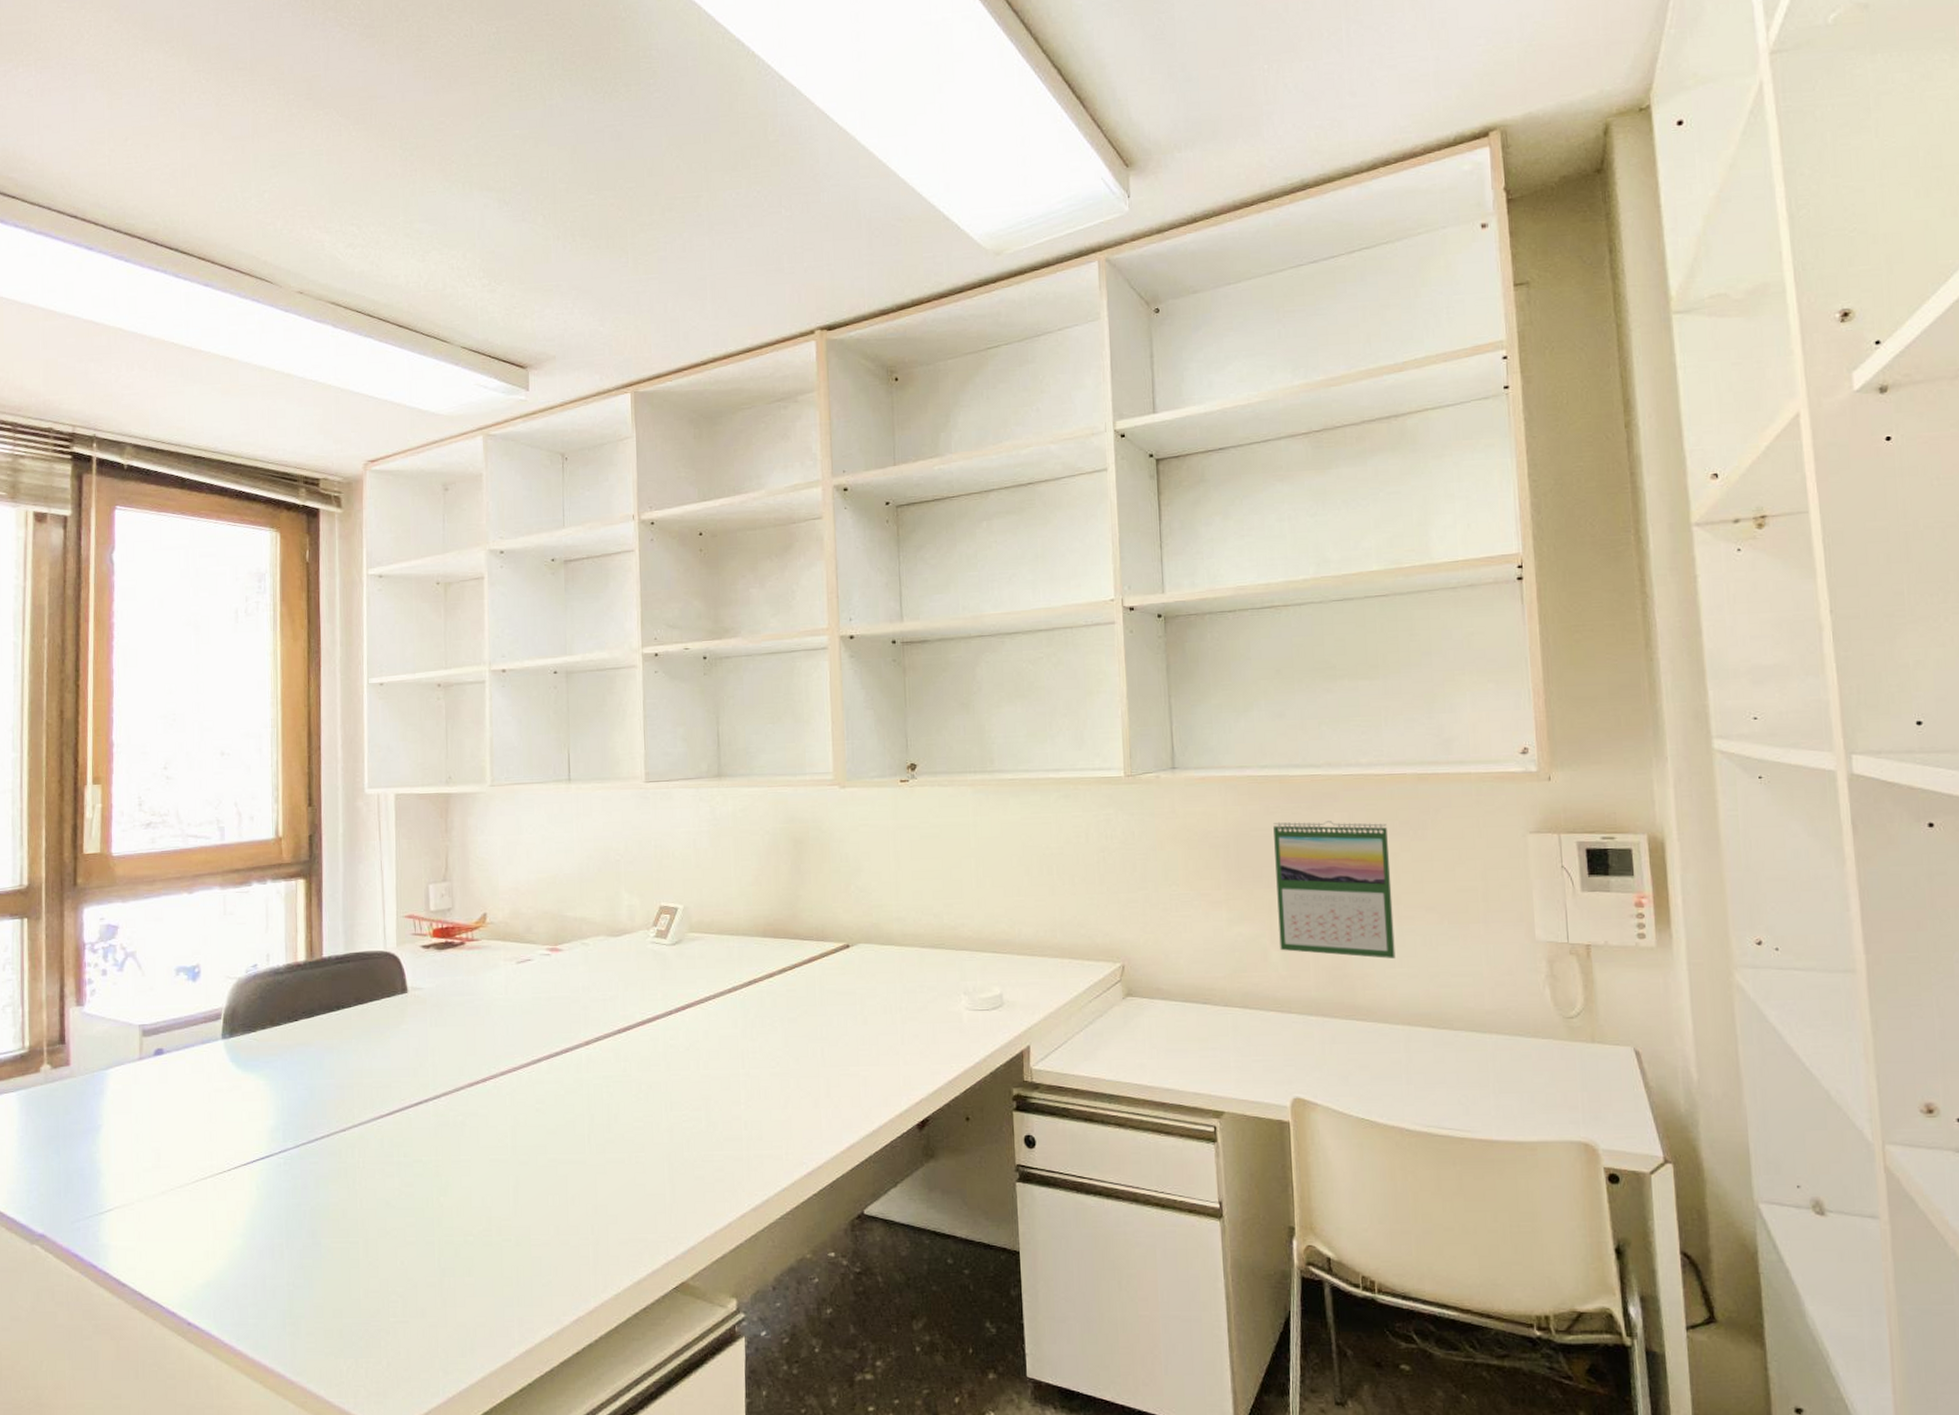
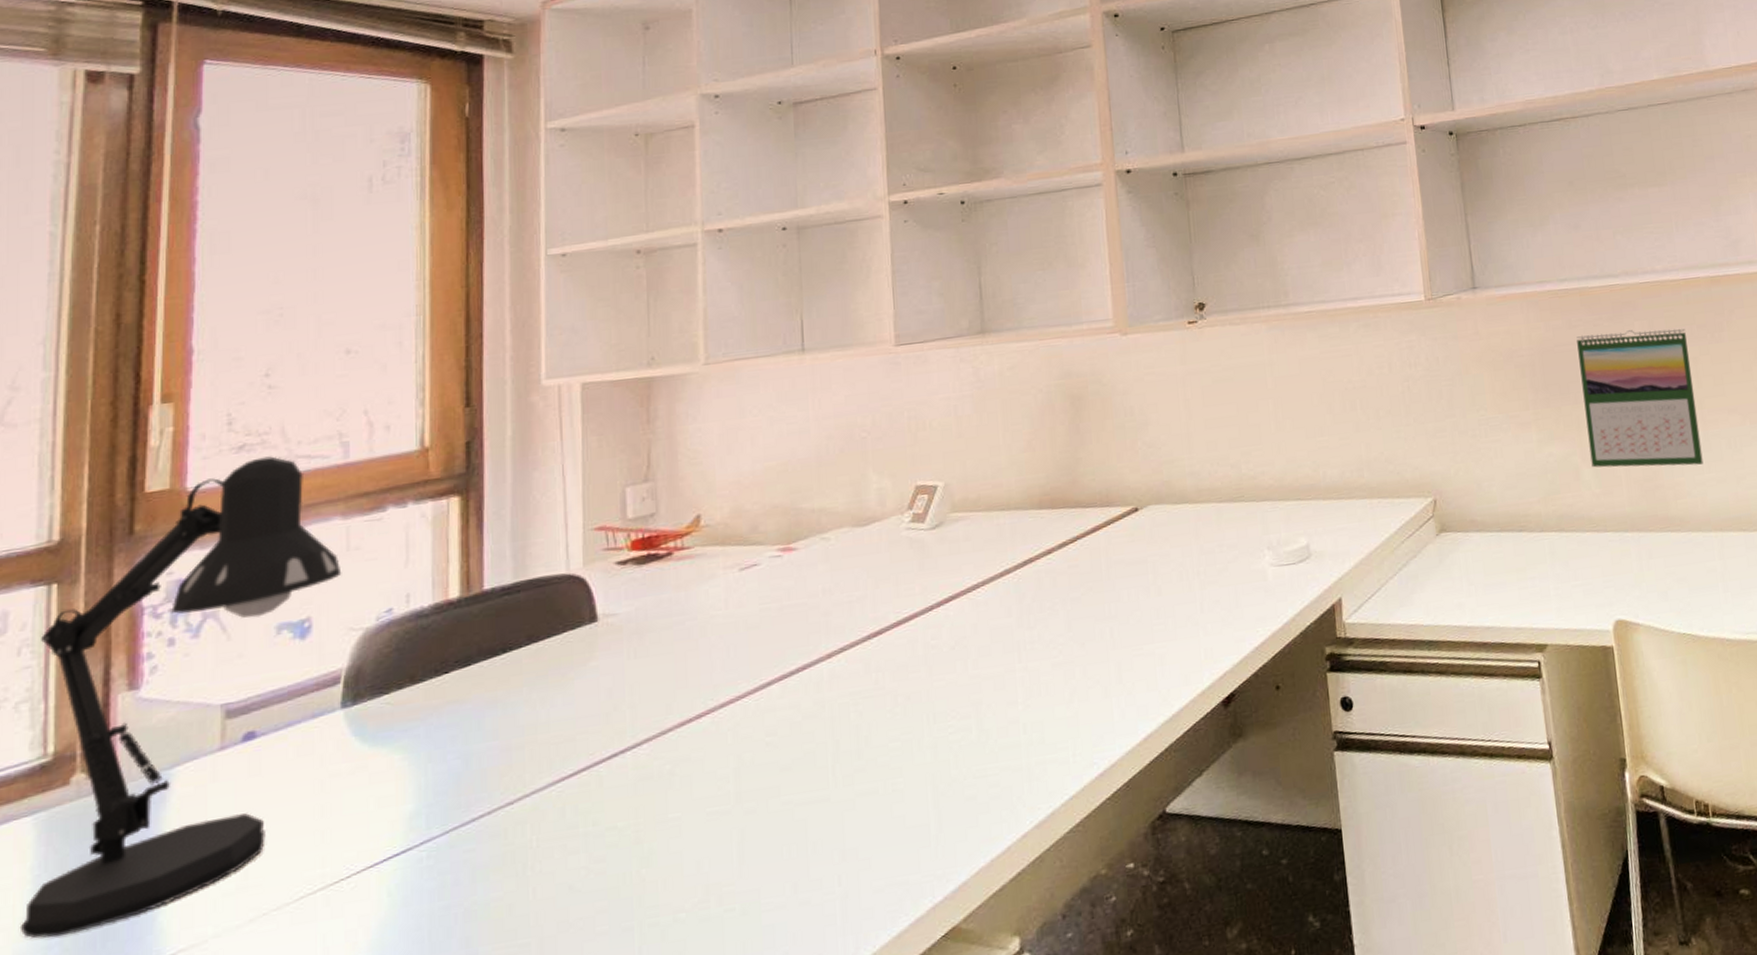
desk lamp: none [11,833,221,1184] -> present [19,456,342,939]

